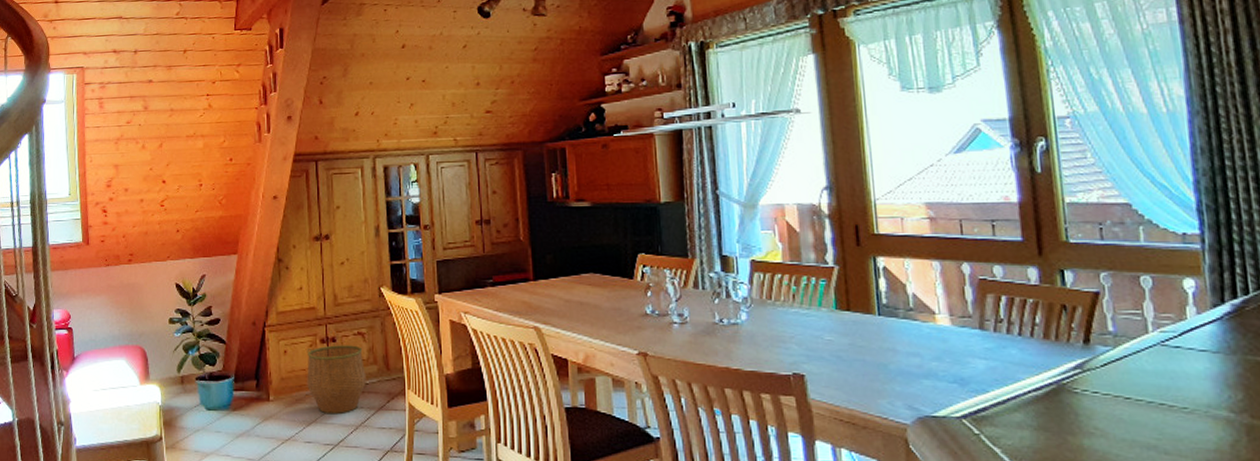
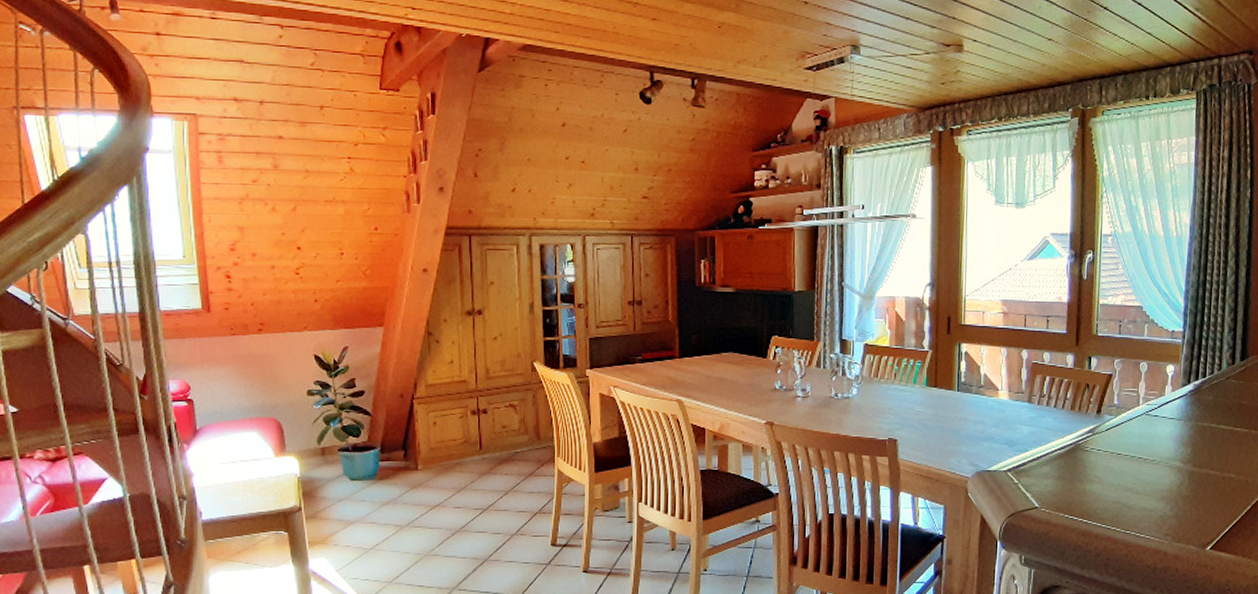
basket: present [306,345,366,415] -> none [457,416,517,481]

